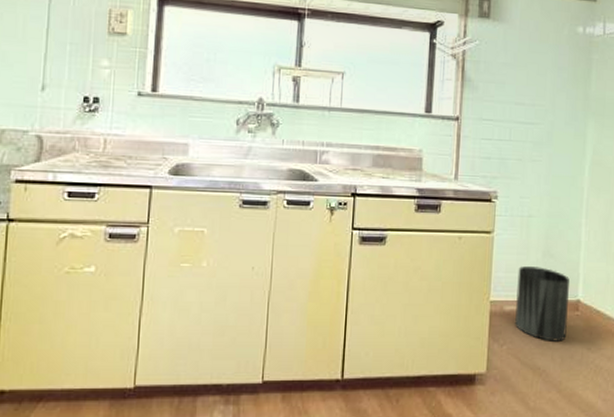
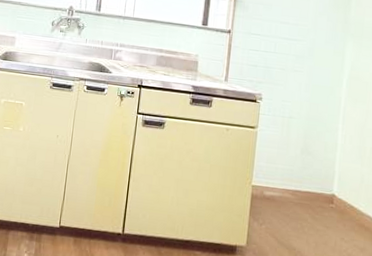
trash can: present [515,266,569,341] -> none [274,159,325,228]

